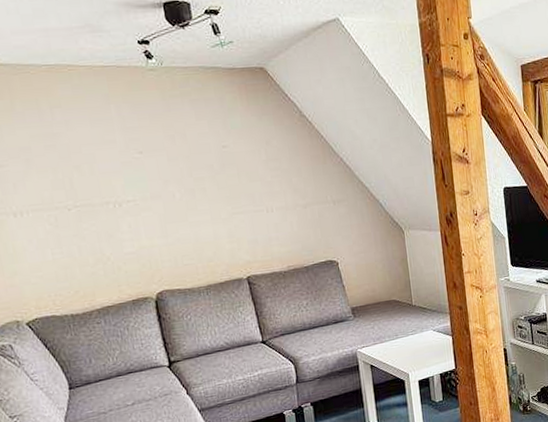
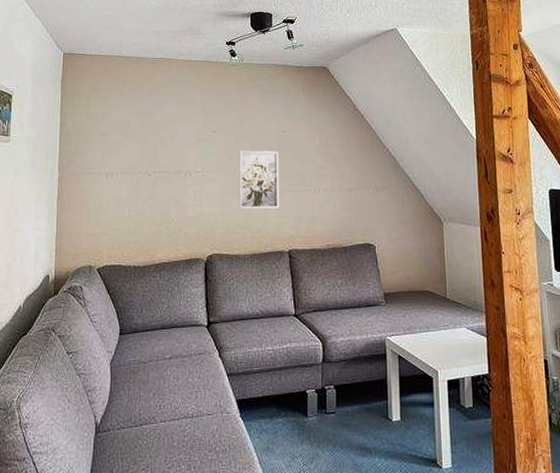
wall art: none [174,169,231,239] -> present [238,150,280,209]

